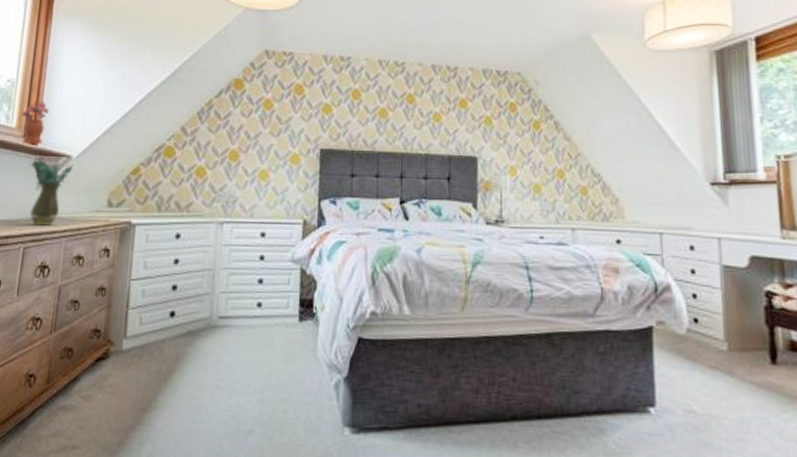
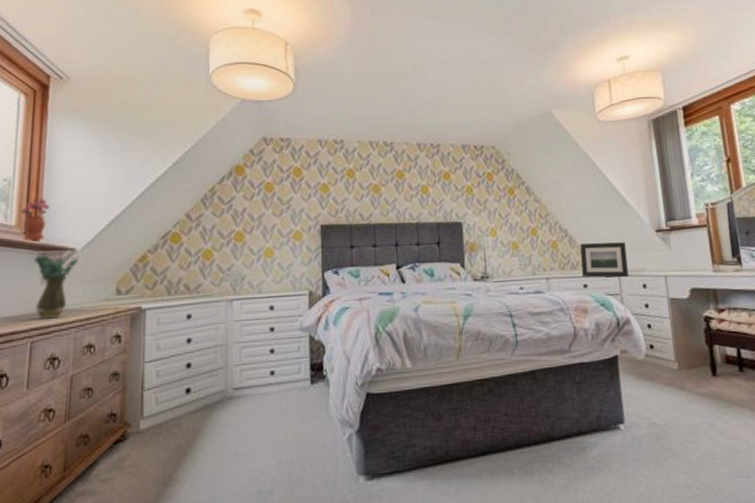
picture frame: none [614,191,673,236] -> present [580,242,629,278]

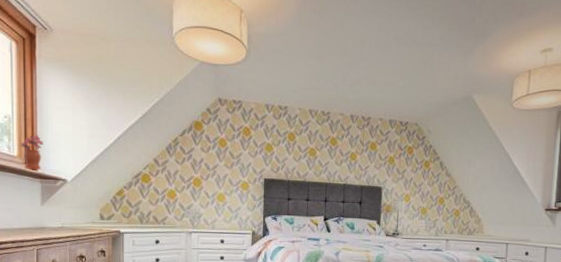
vase: present [34,251,79,320] -> none [34,179,69,234]
picture frame: present [580,242,629,278] -> none [476,214,517,246]

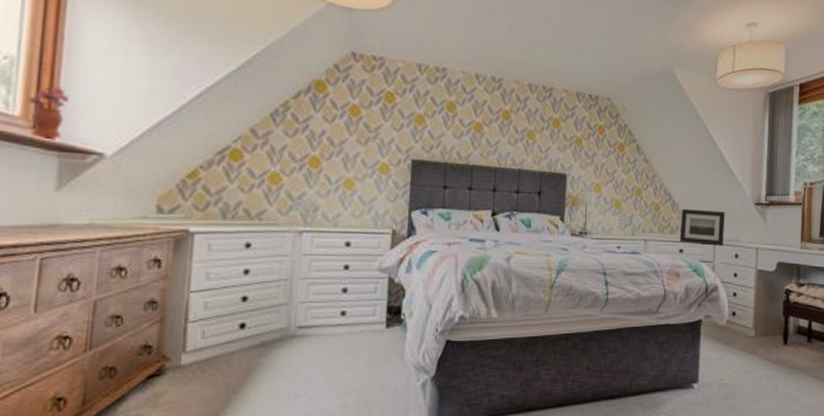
picture frame: none [476,214,517,246] -> present [679,208,725,246]

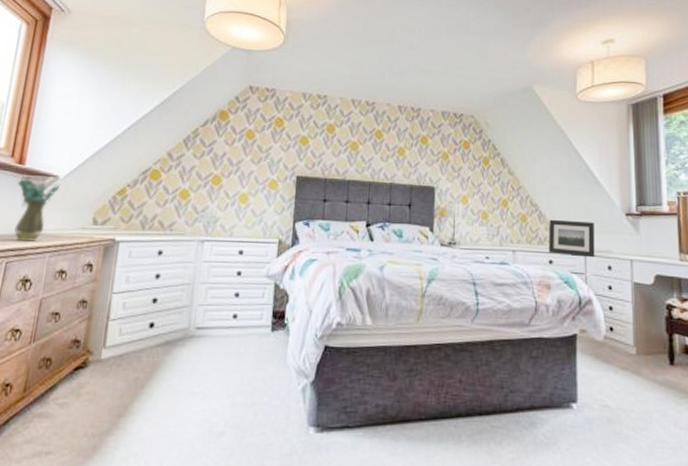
potted flower: present [28,86,69,139] -> none [9,123,38,165]
vase: none [46,152,108,235] -> present [14,175,61,243]

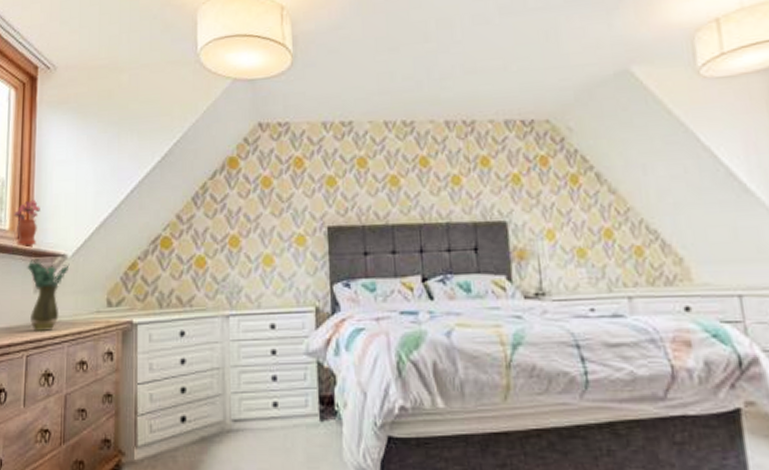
potted flower: none [9,123,38,165] -> present [14,199,40,247]
picture frame: present [548,219,595,258] -> none [677,247,756,299]

